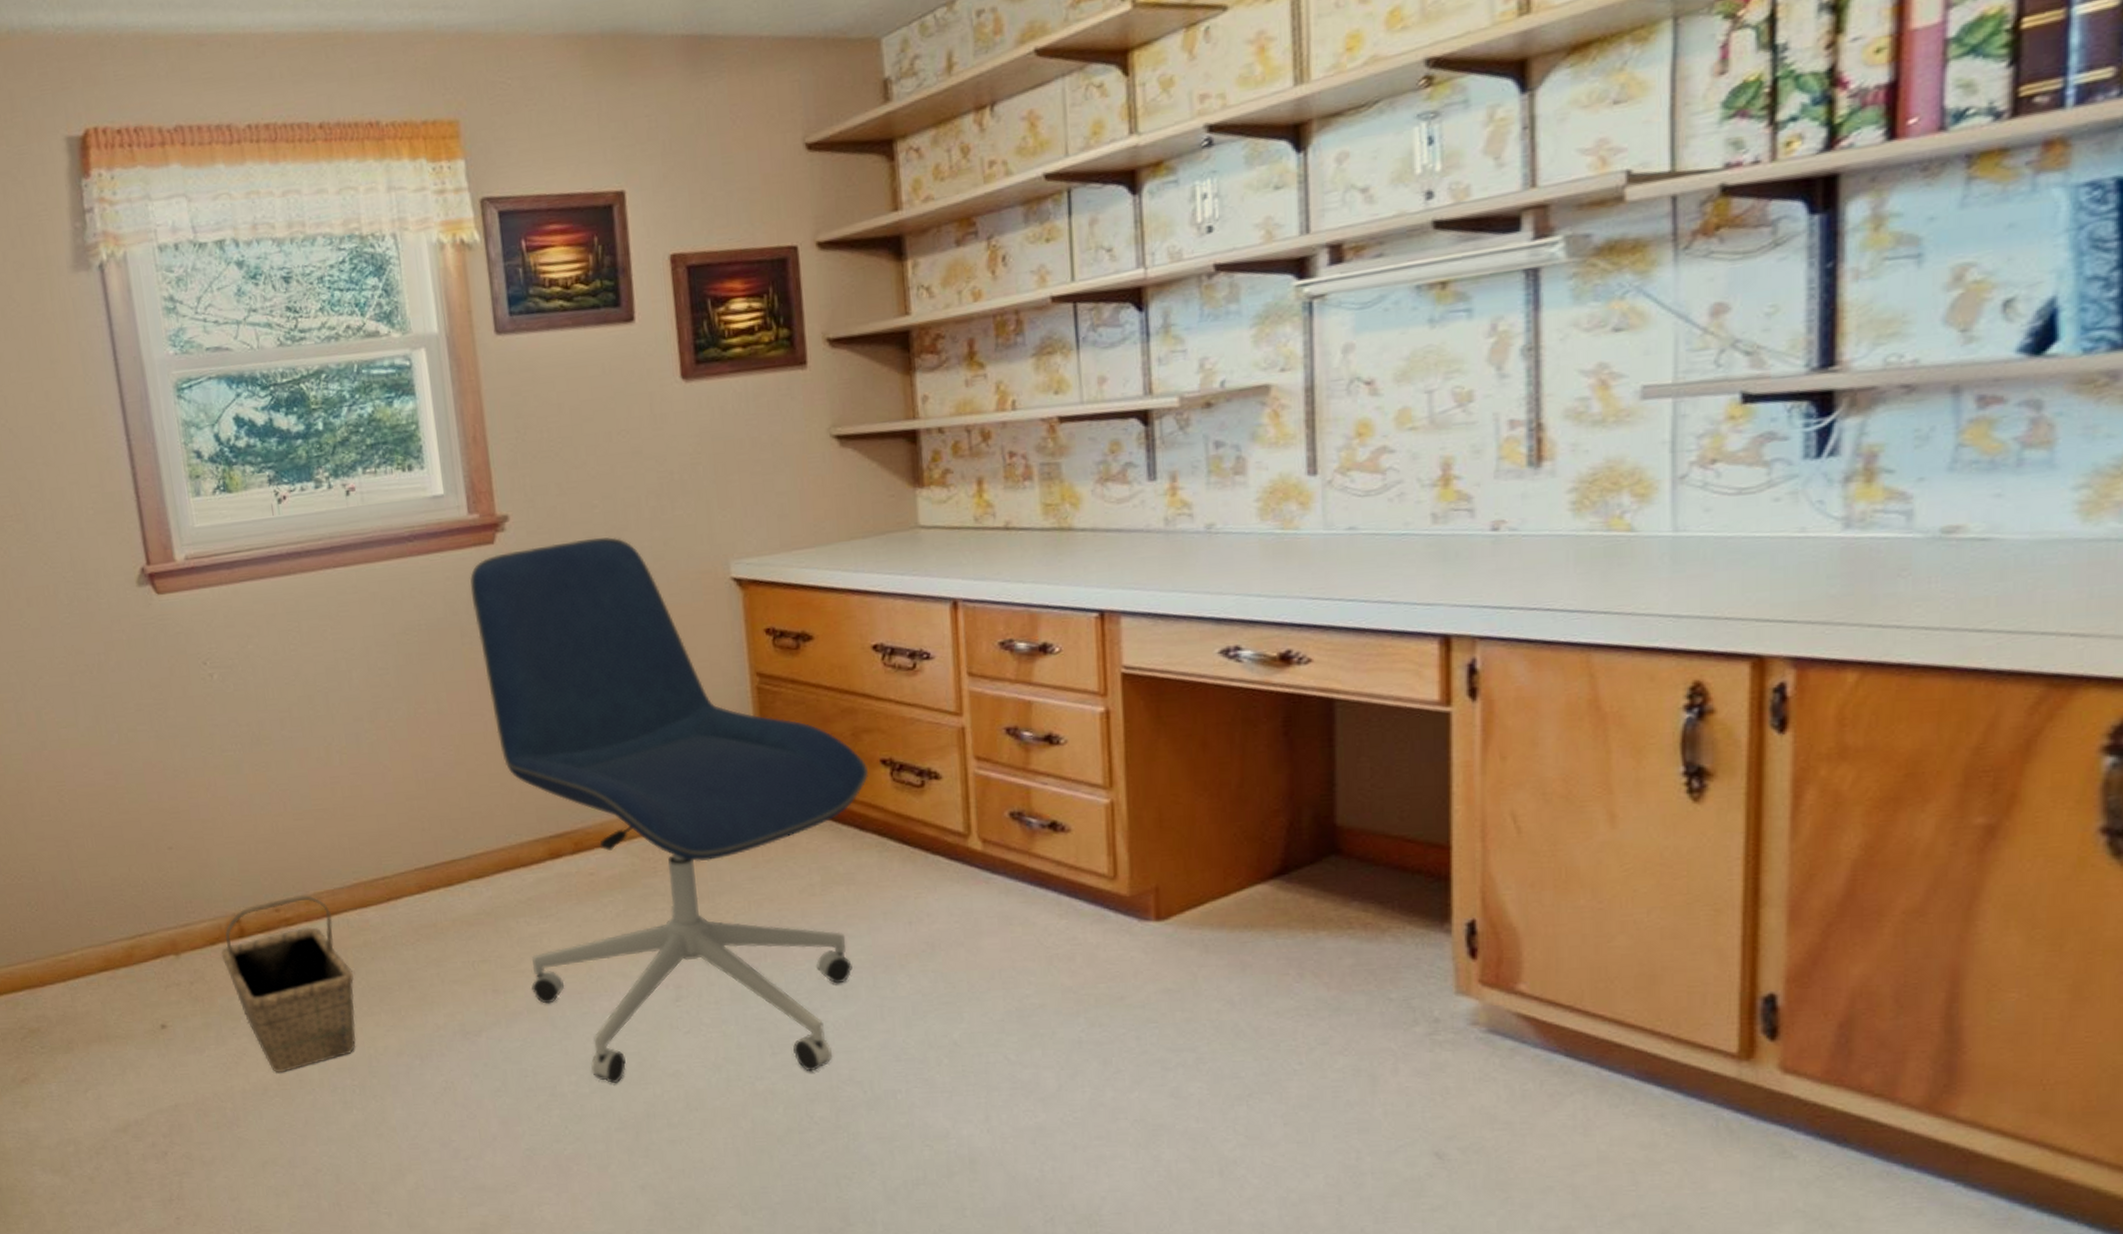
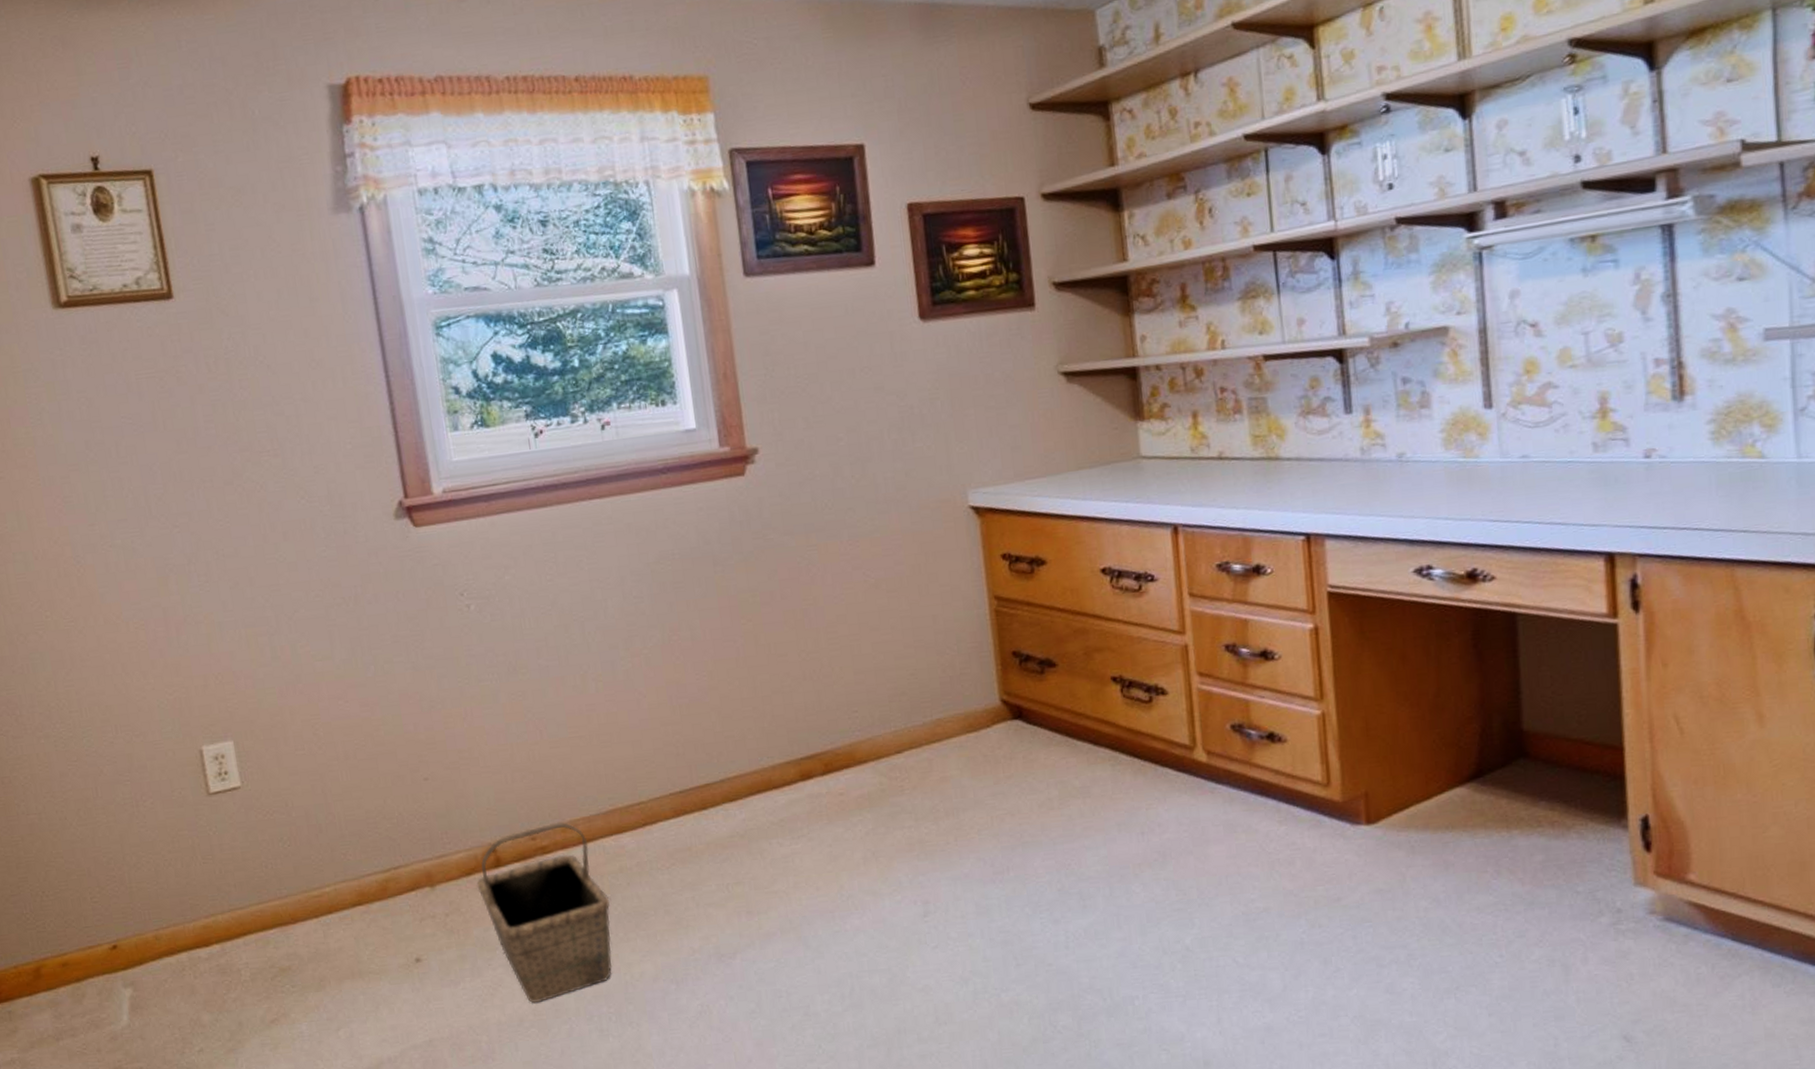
office chair: present [470,537,868,1084] -> none [721,468,1100,1001]

